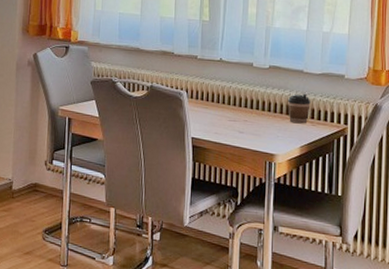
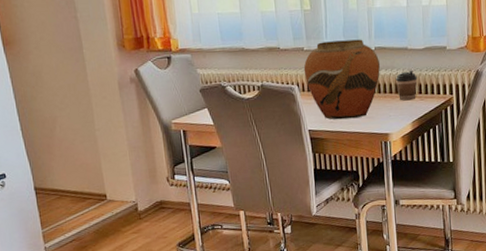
vase: none [194,53,272,133] -> present [303,39,380,120]

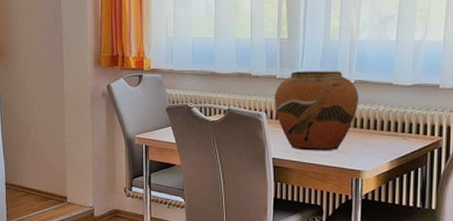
coffee cup: present [395,70,418,101] -> none [374,106,401,138]

